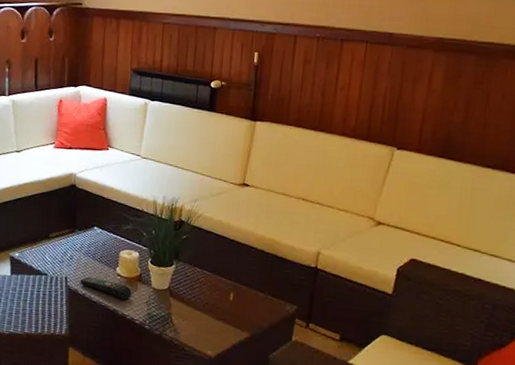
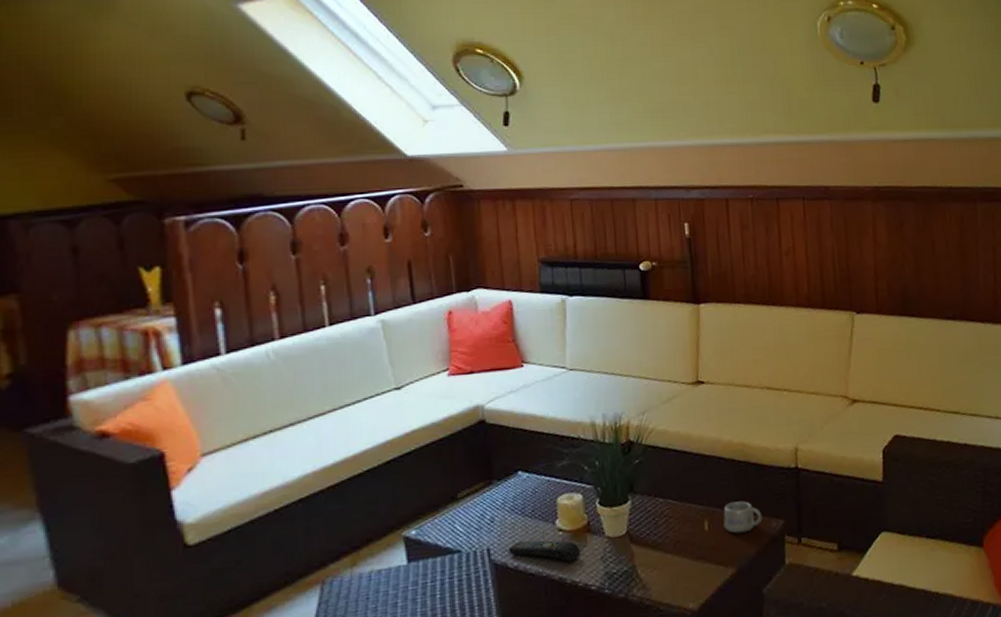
mug: none [246,283,280,309] -> present [723,501,763,534]

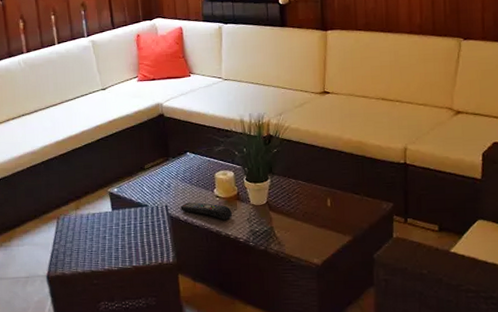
mug: present [723,501,763,534] -> none [343,186,375,211]

